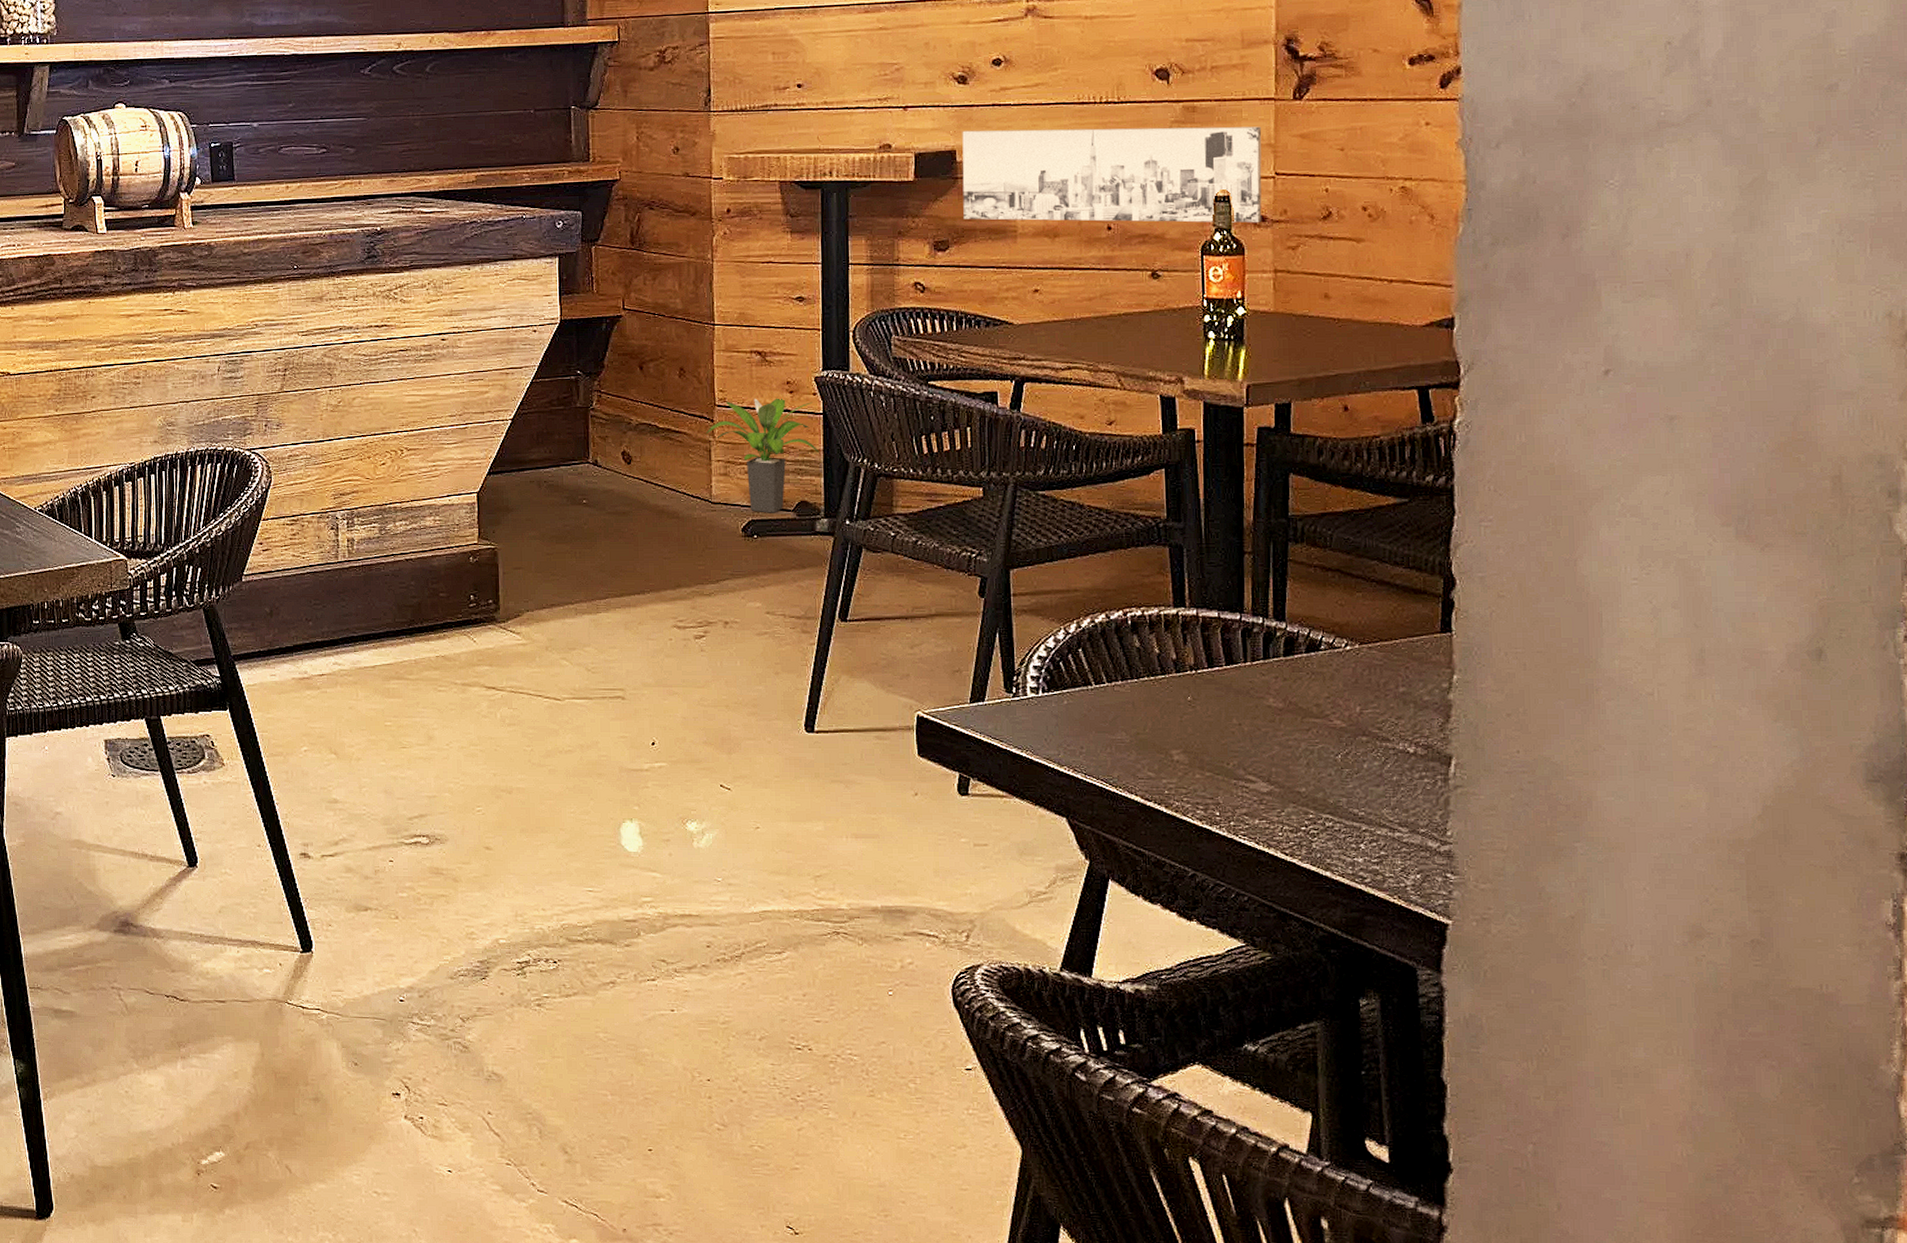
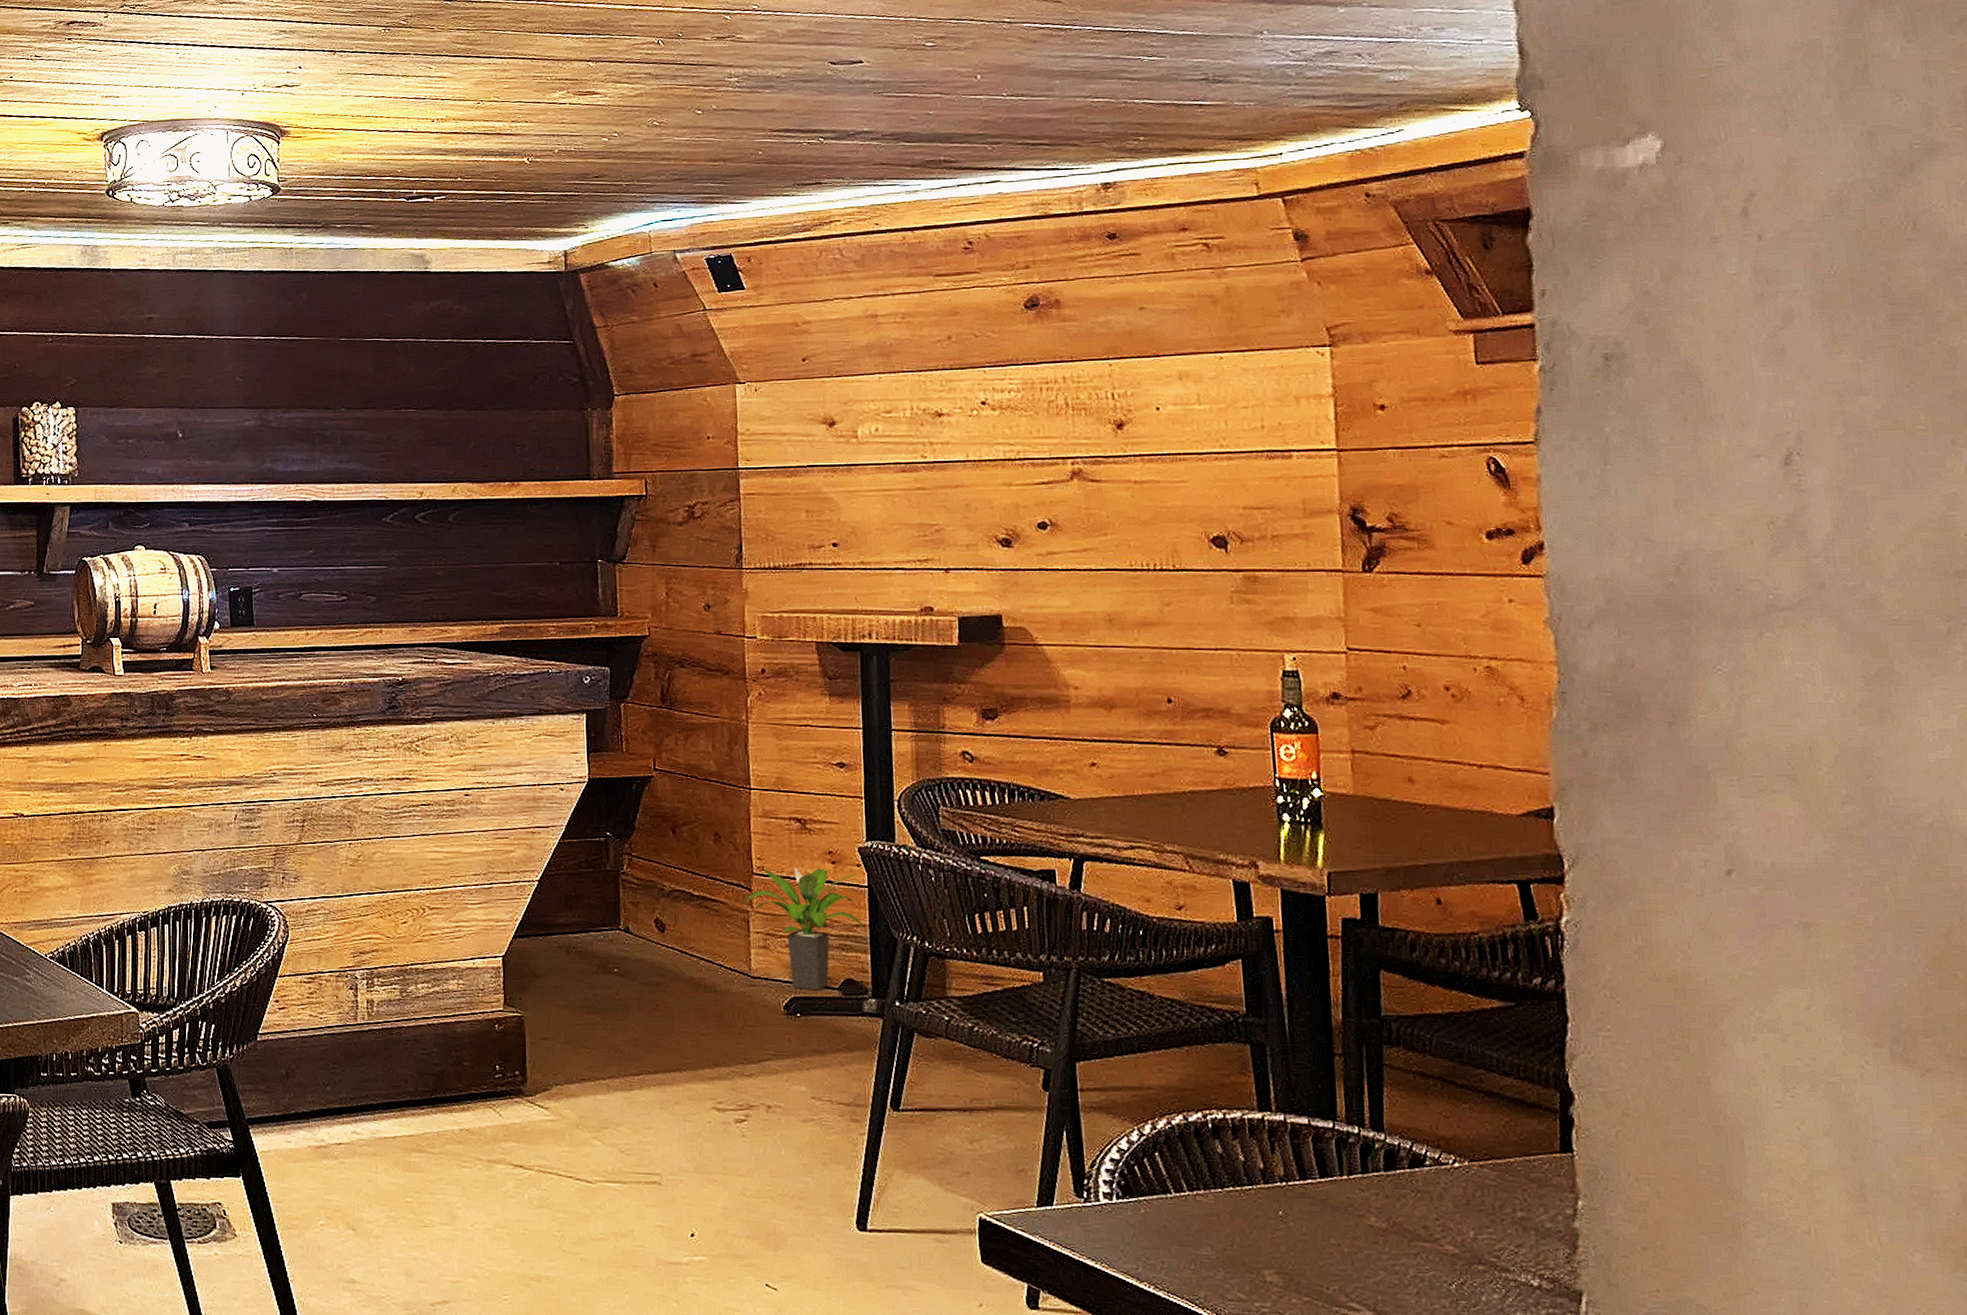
wall art: present [962,126,1262,223] -> none [1008,595,1335,700]

